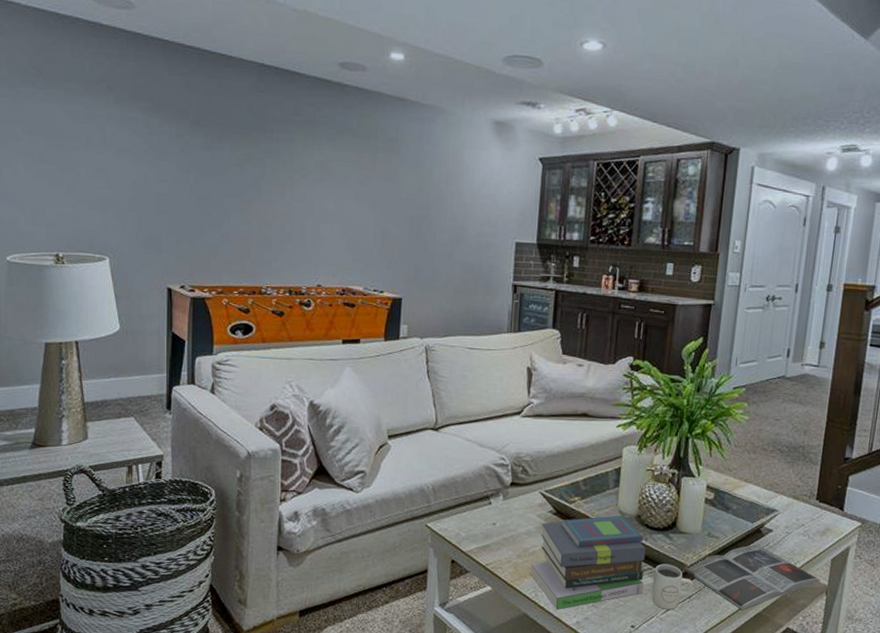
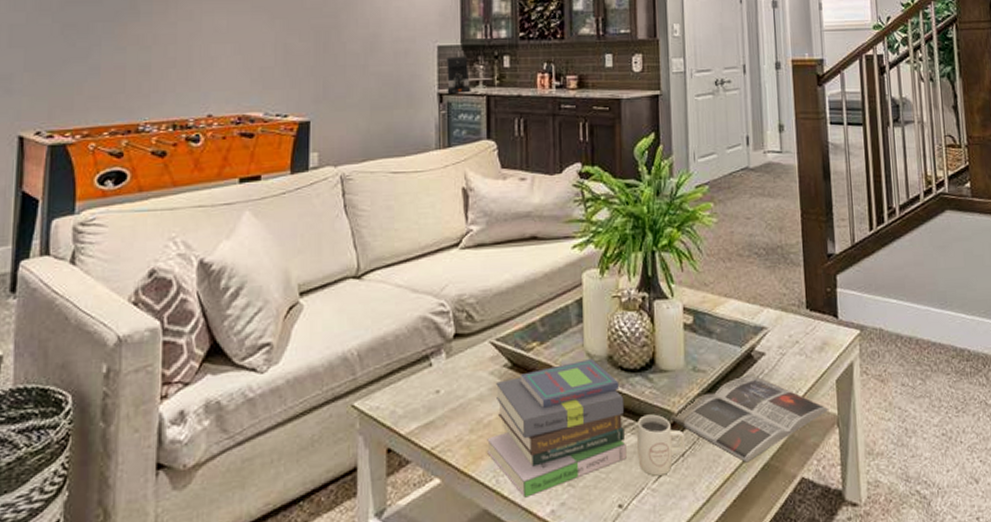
coffee maker: none [522,253,543,287] -> present [446,56,471,94]

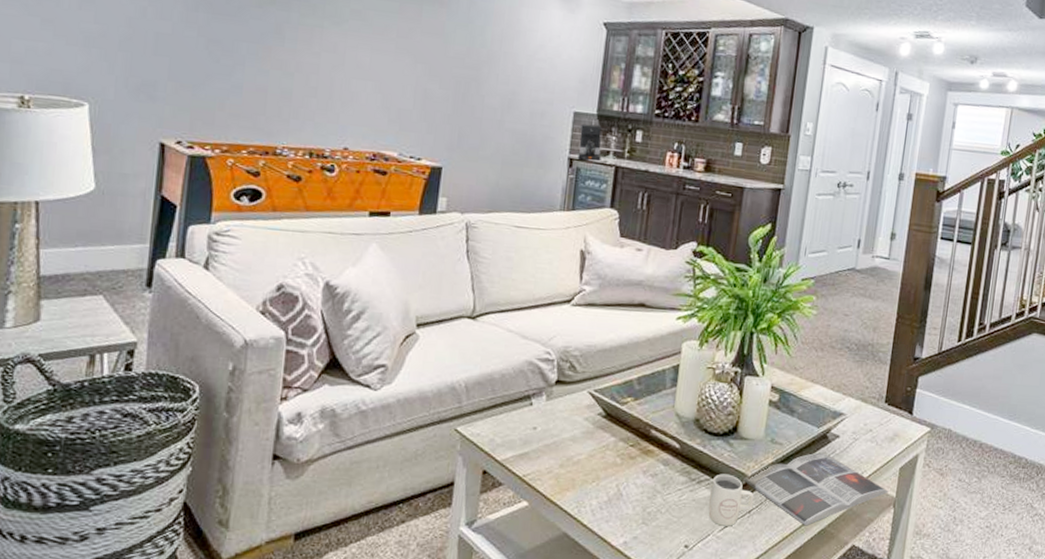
books: present [487,358,627,498] -> none [573,418,704,528]

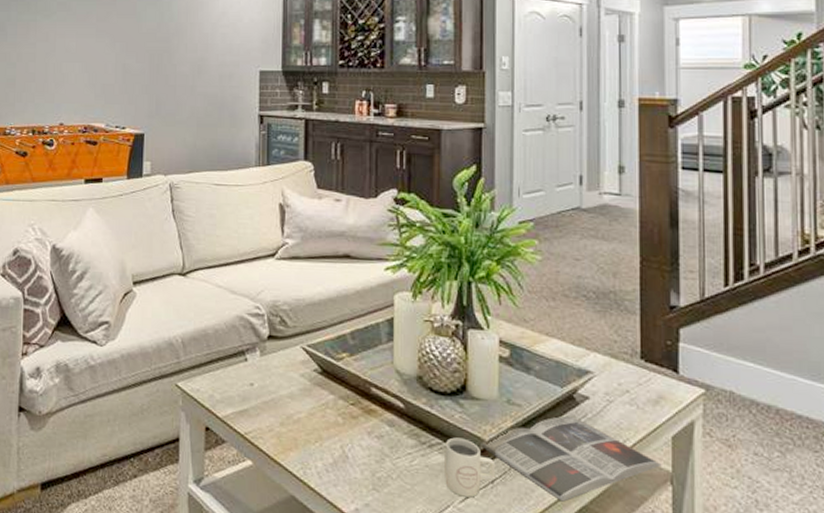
coffee maker: present [579,123,602,162] -> none [268,81,290,116]

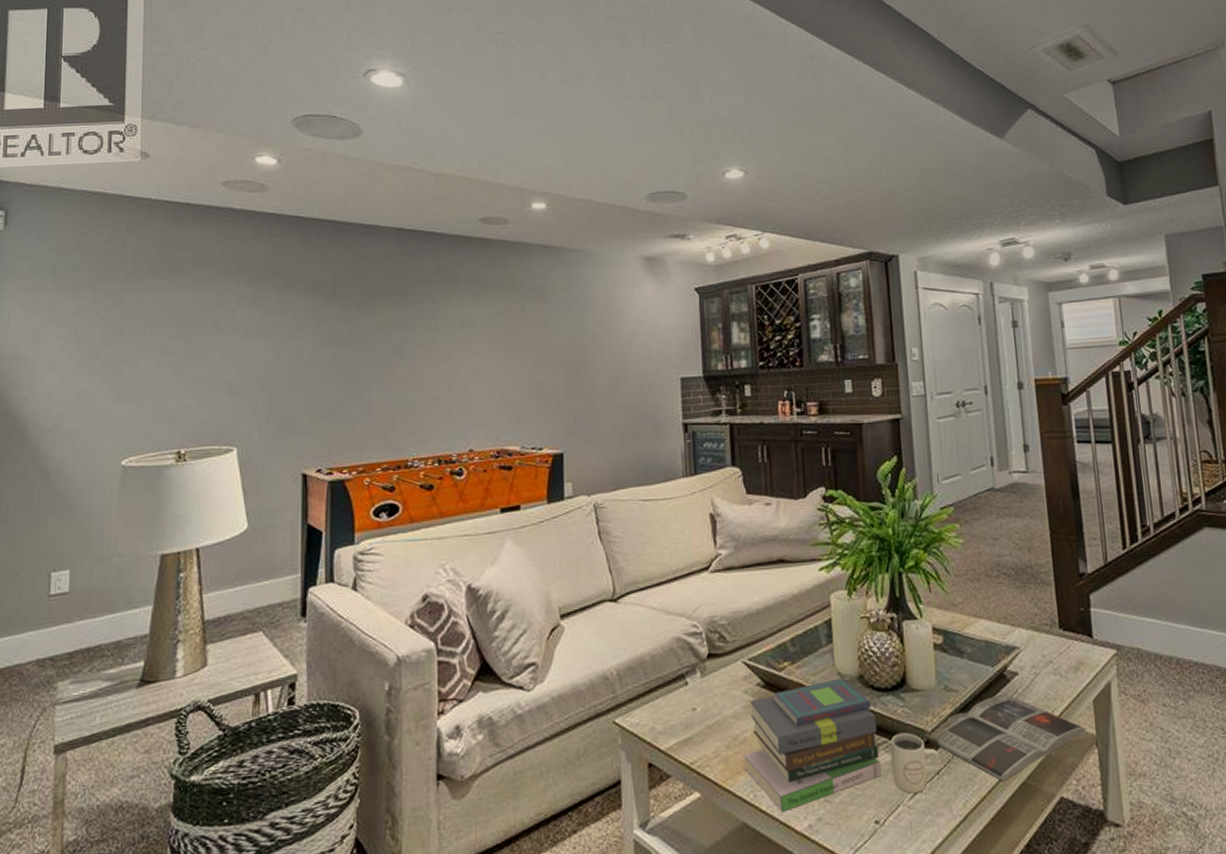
books: none [296,375,433,493] -> present [743,677,881,812]

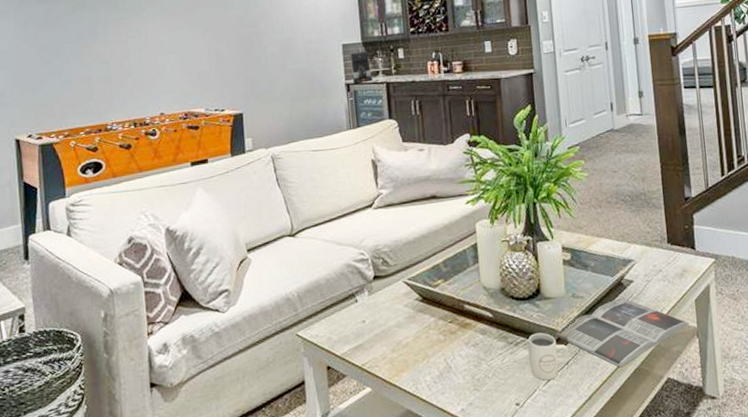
coffee maker: none [690,386,715,423] -> present [350,51,373,83]
books: present [743,677,881,812] -> none [406,290,521,400]

